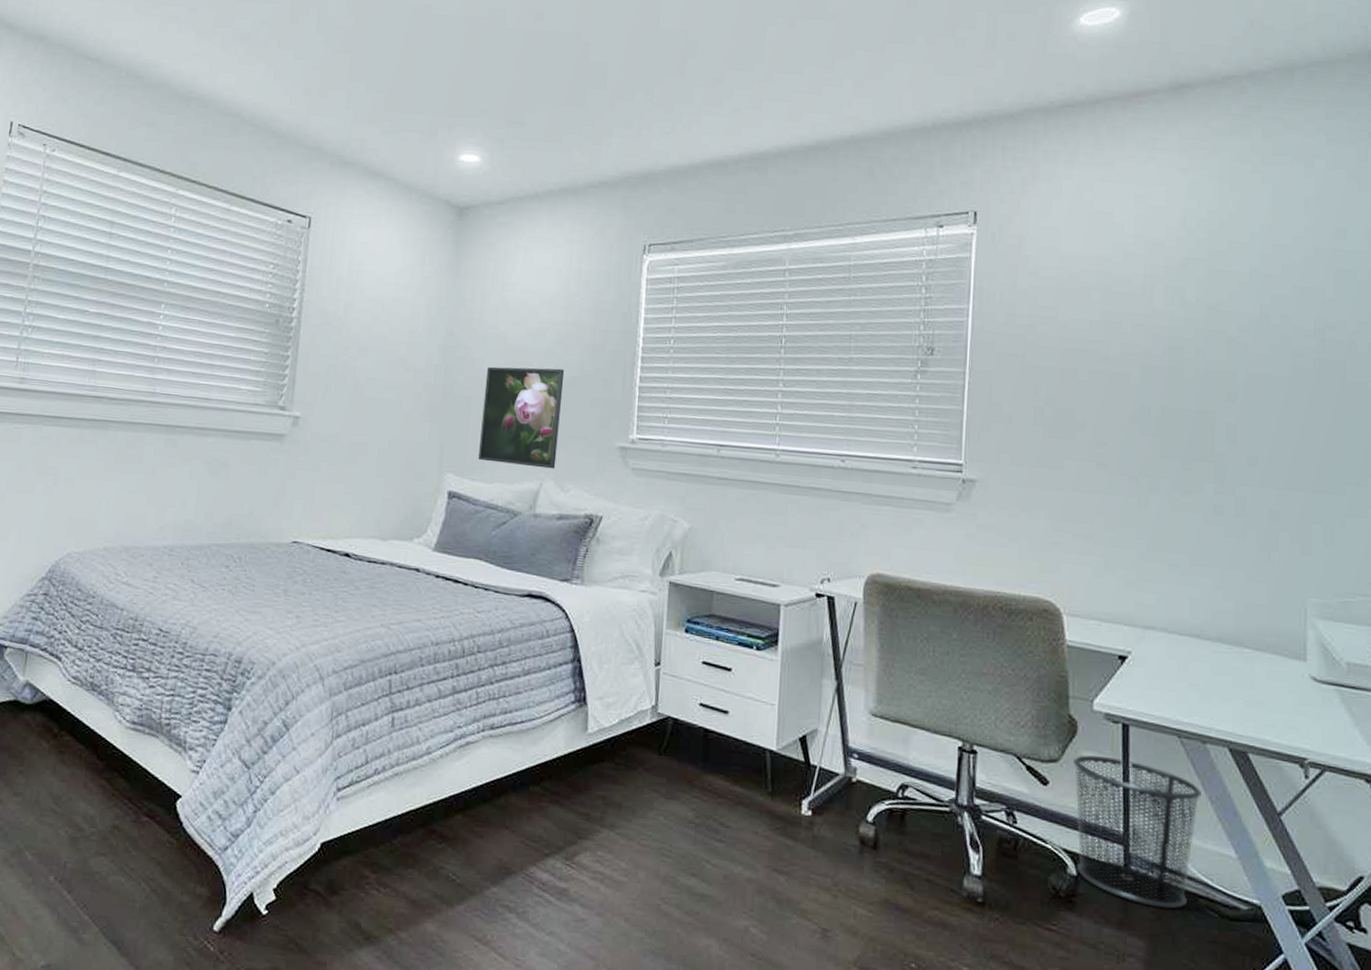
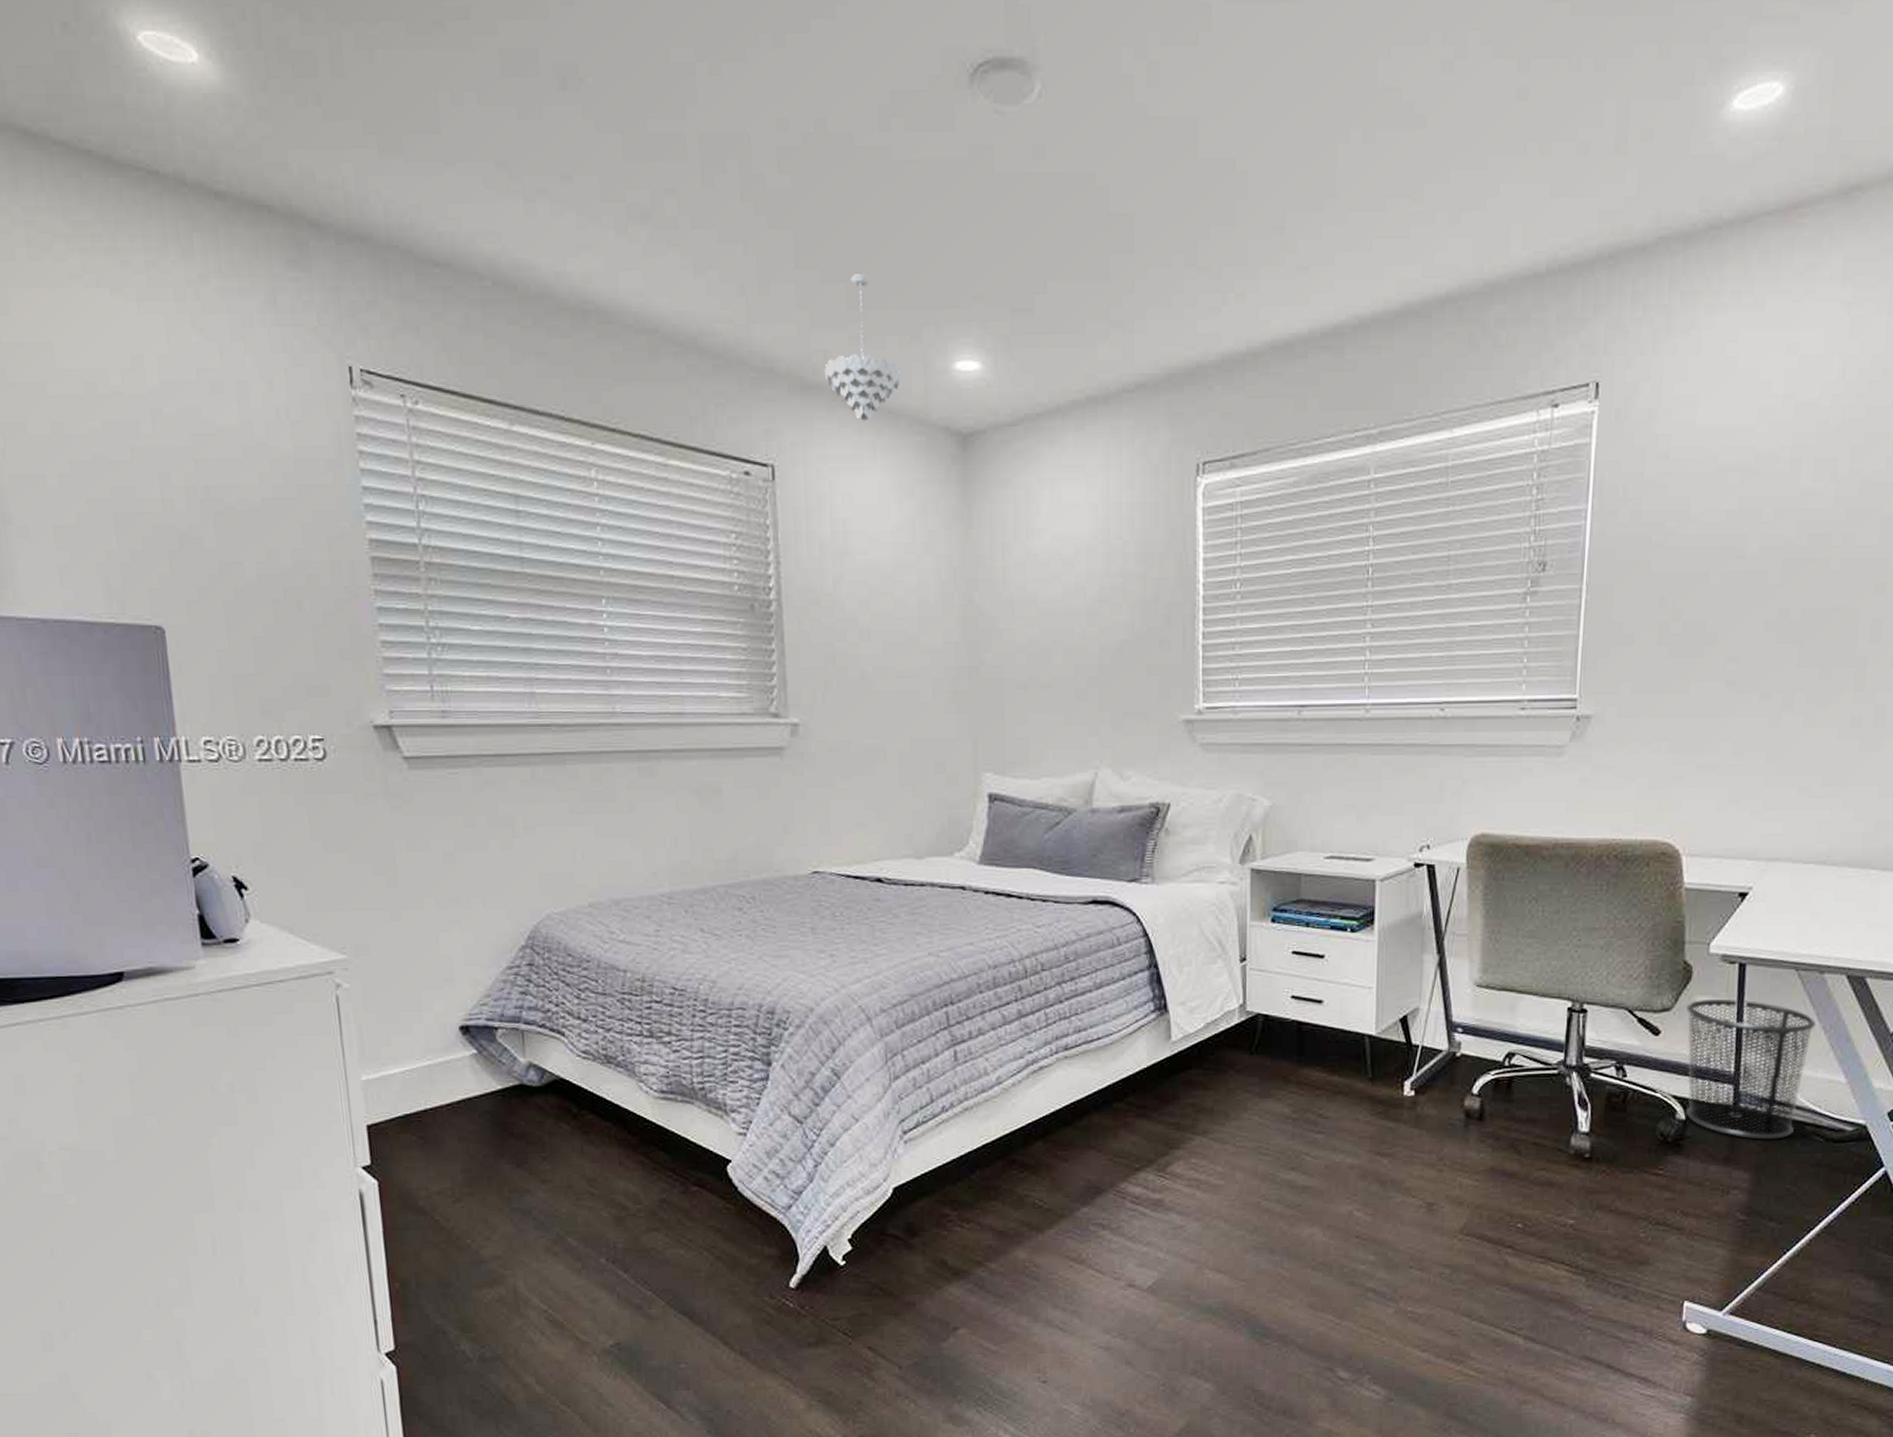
pendant light: none [359,88,418,191] -> present [824,274,901,421]
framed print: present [478,366,565,469] -> none [1018,632,1112,755]

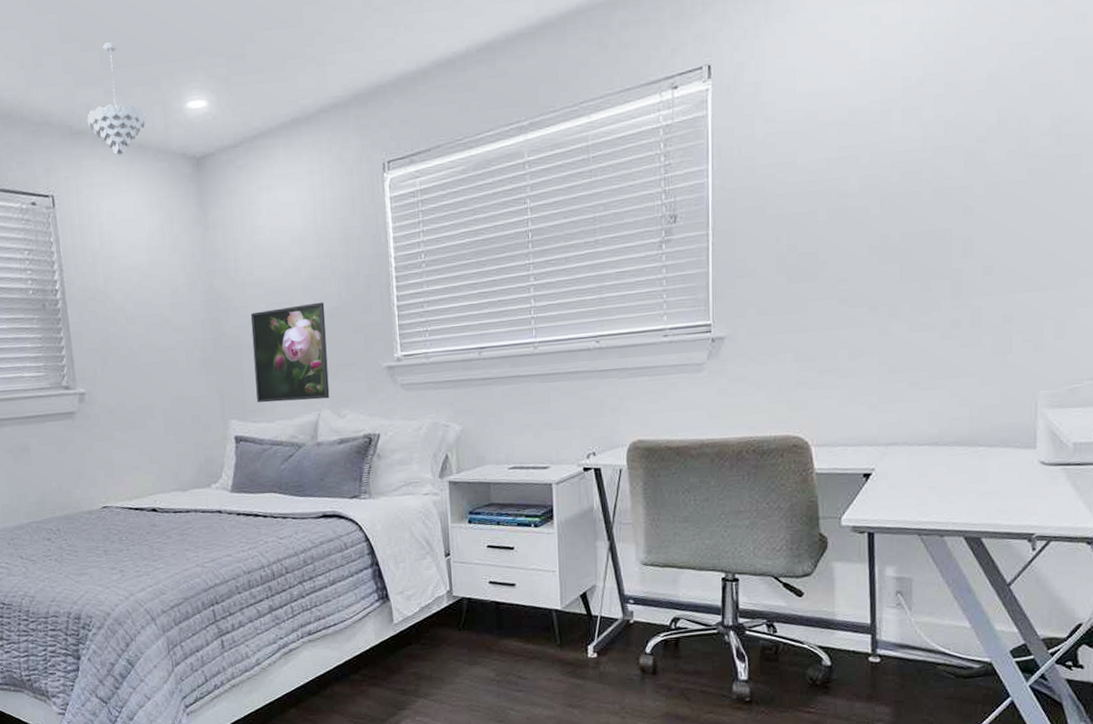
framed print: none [1018,632,1112,755] -> present [250,302,330,403]
waste bin: present [1686,998,1816,1140] -> none [825,562,940,679]

